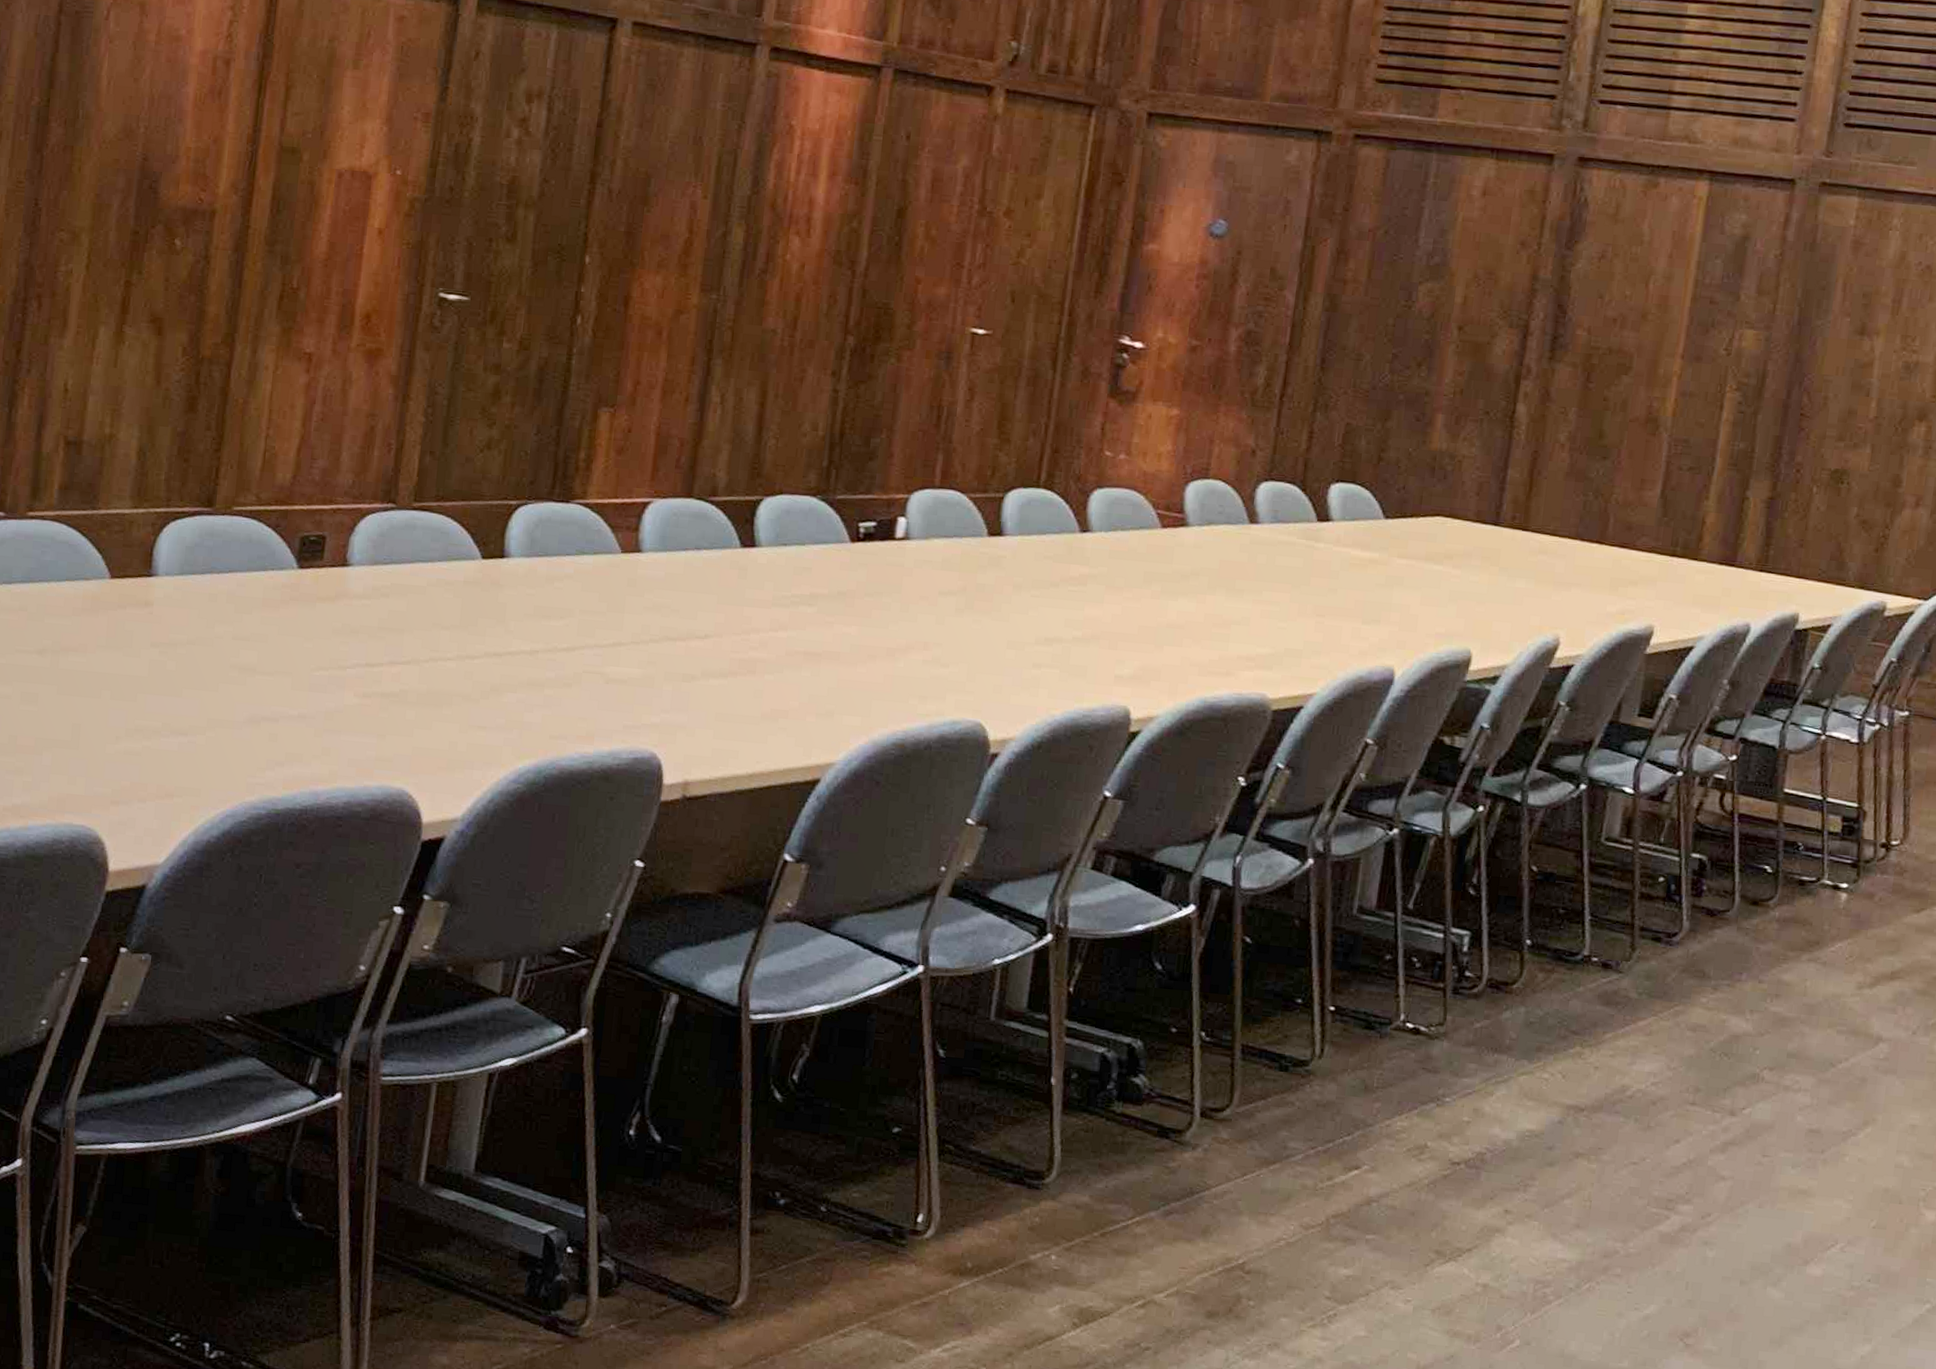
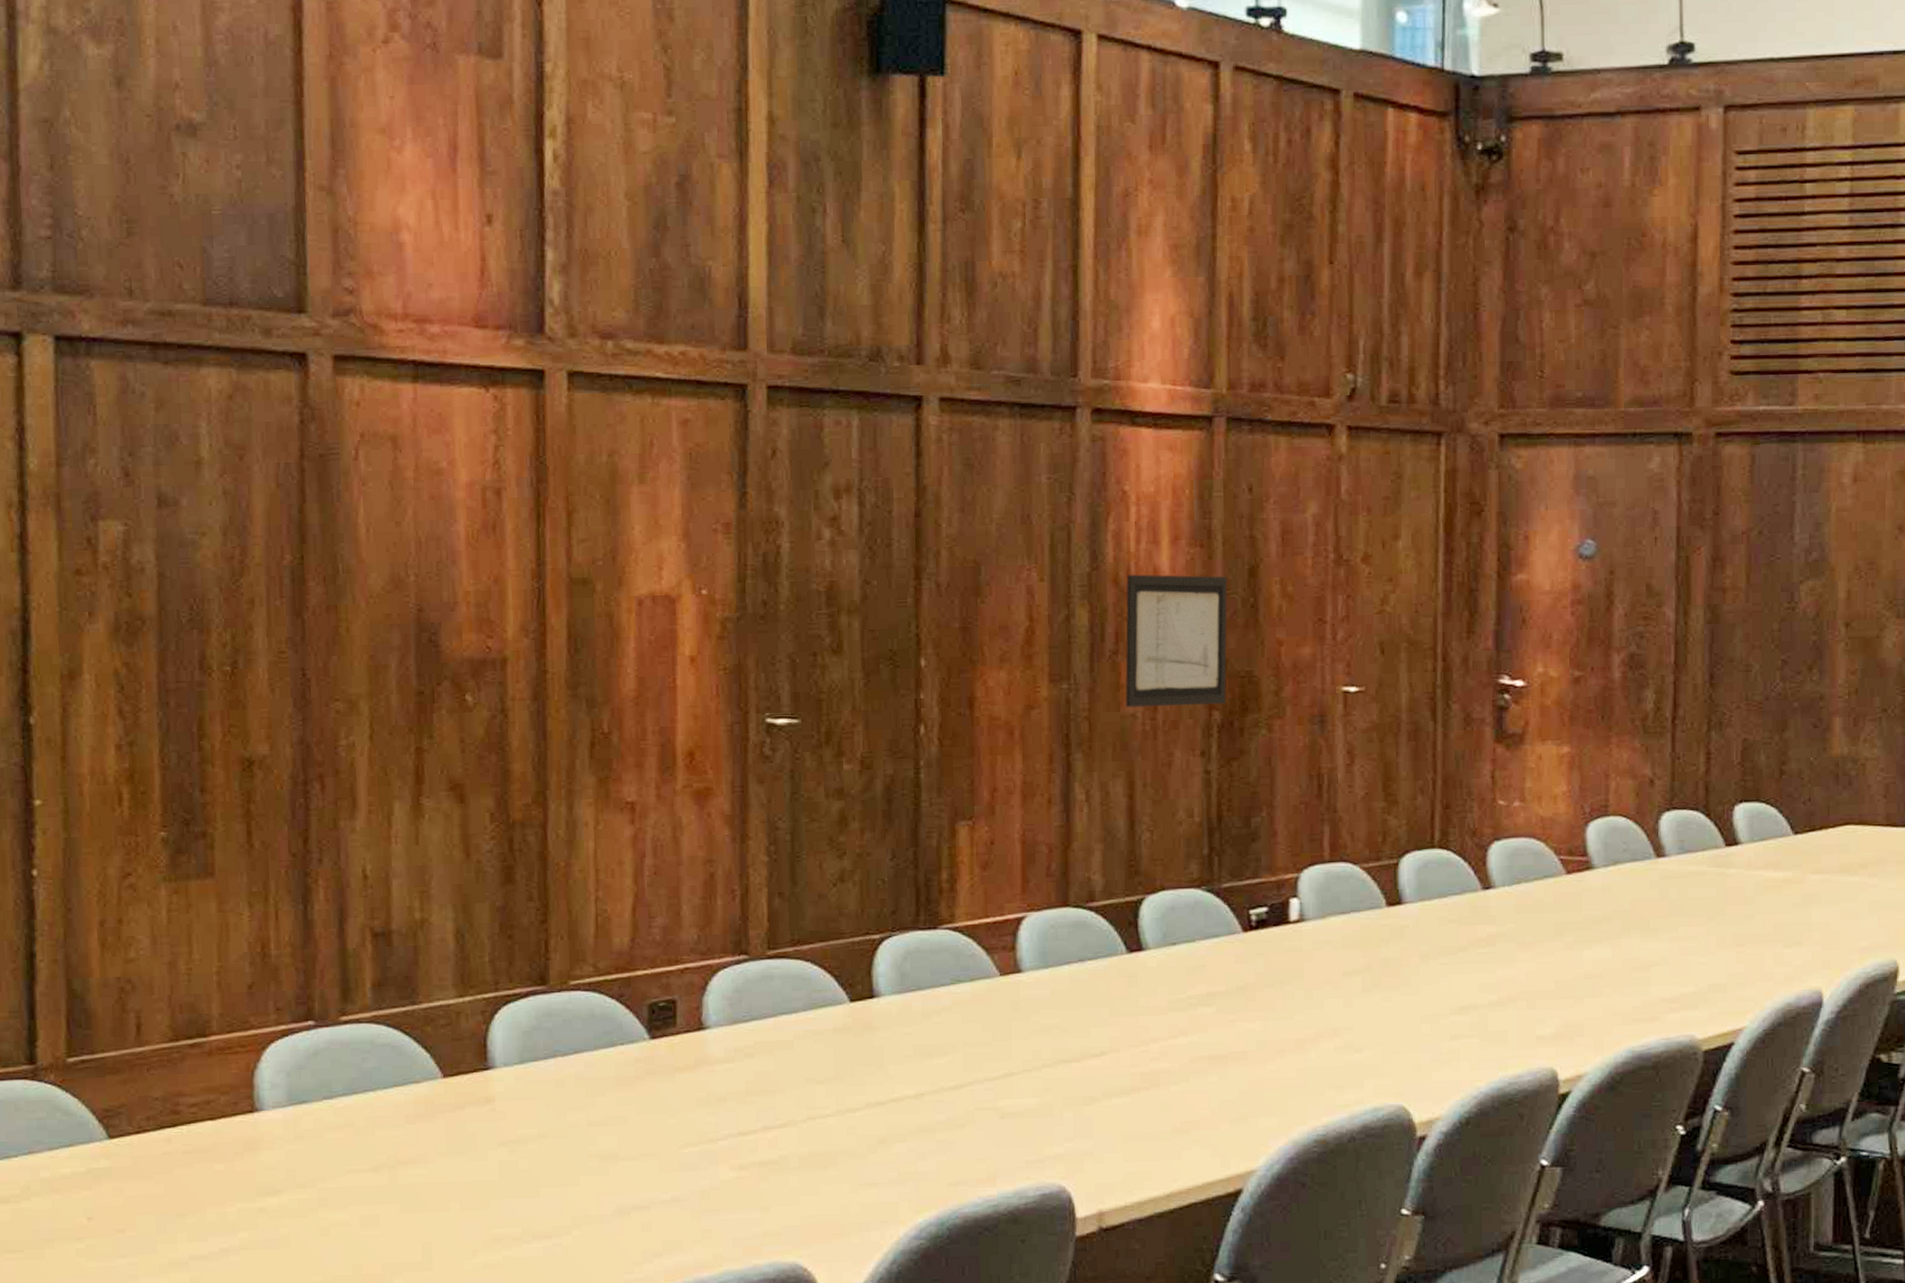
wall art: none [767,201,876,330] -> present [1125,574,1227,708]

